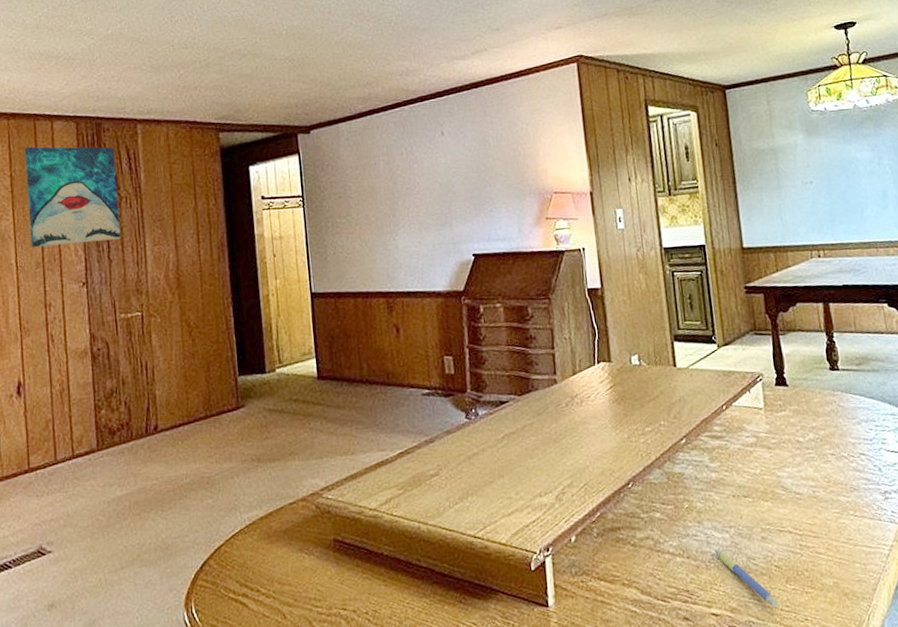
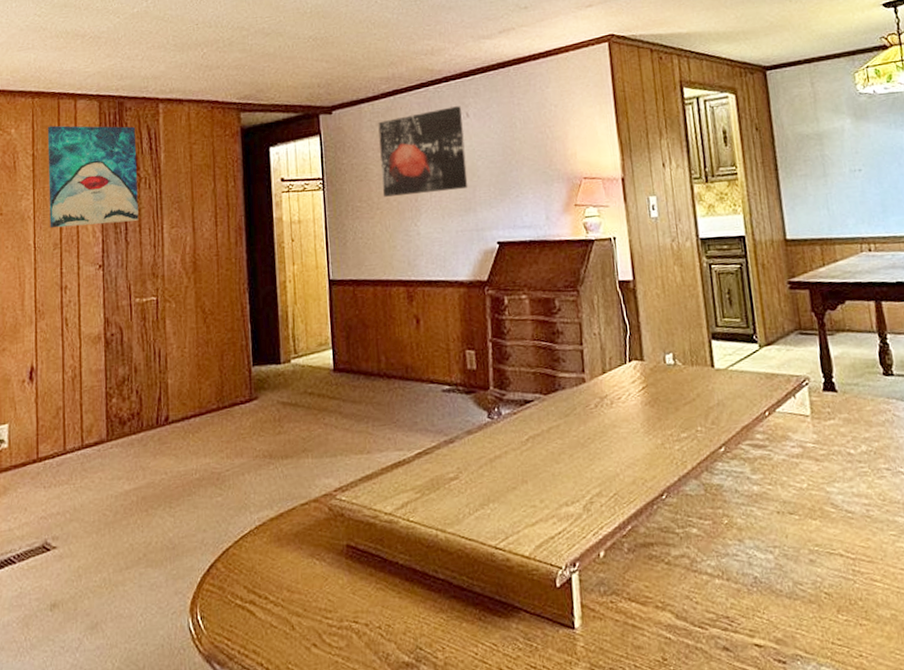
wall art: none [355,125,444,213] -> present [378,106,468,197]
pen: present [715,549,778,607] -> none [757,571,829,640]

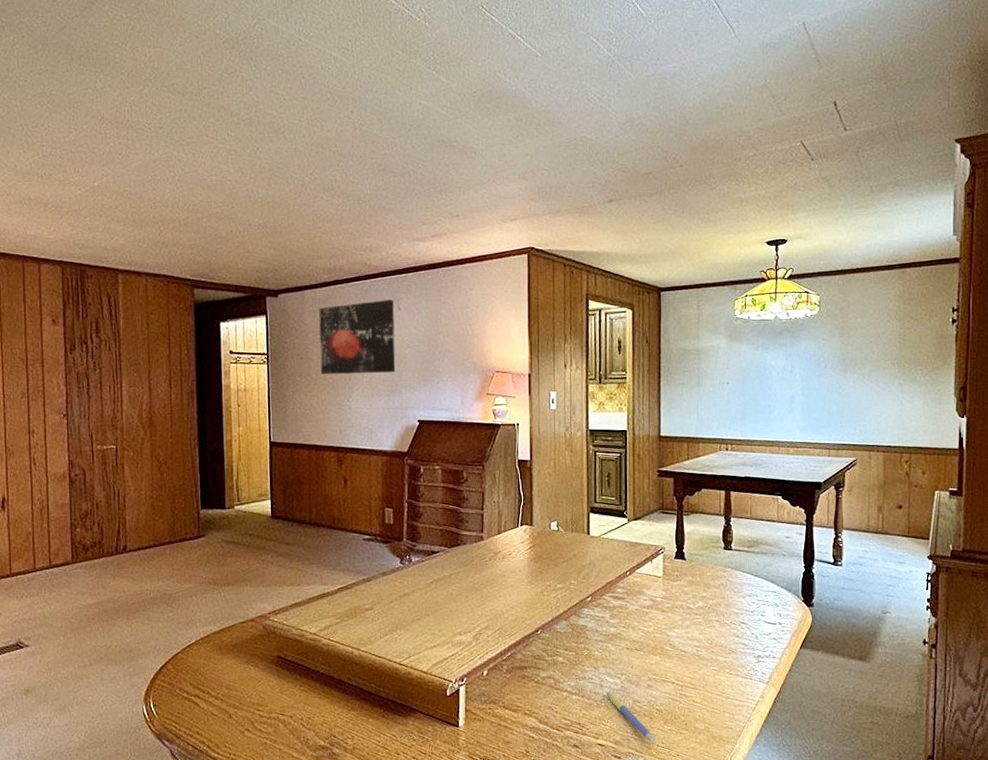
wall art: present [47,125,139,228] -> none [13,286,100,379]
pen: none [757,571,829,640] -> present [606,691,655,743]

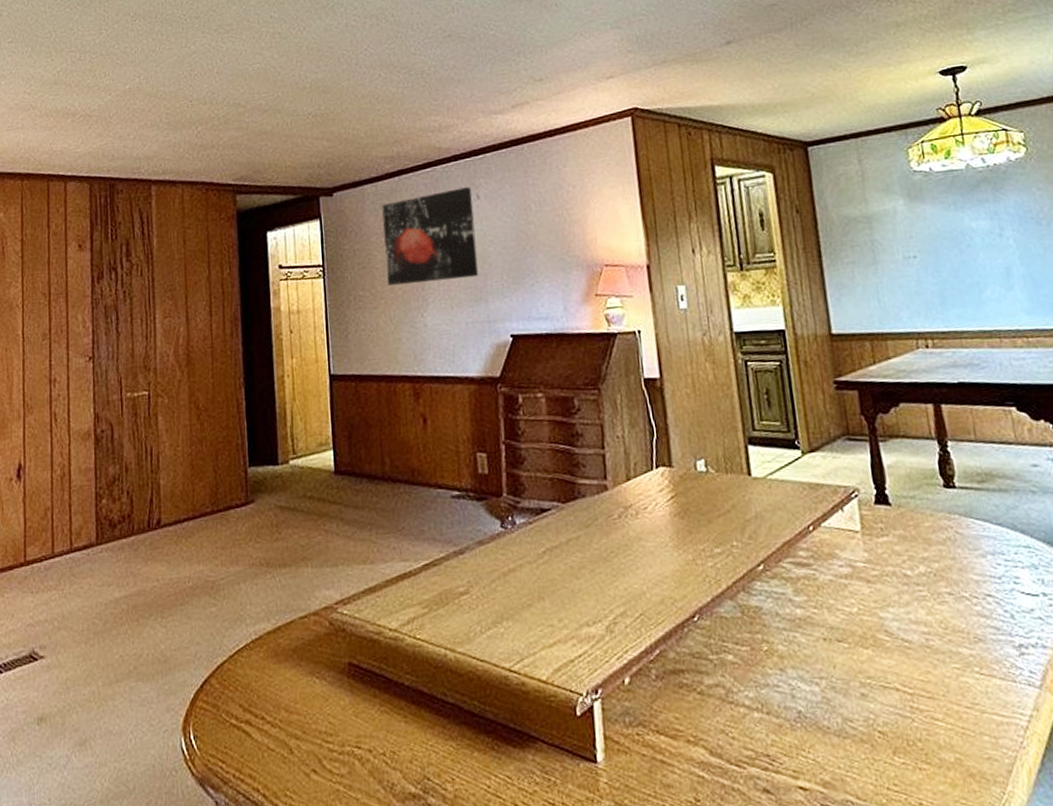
pen: present [606,691,655,743] -> none [801,704,884,785]

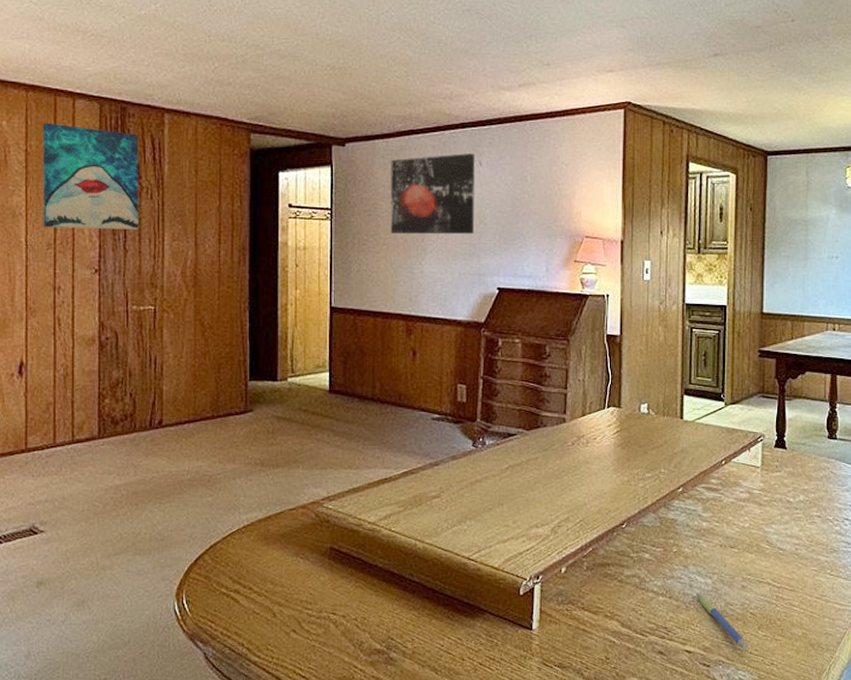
wall art: none [36,209,130,318] -> present [42,123,139,229]
pen: none [801,704,884,785] -> present [696,592,748,650]

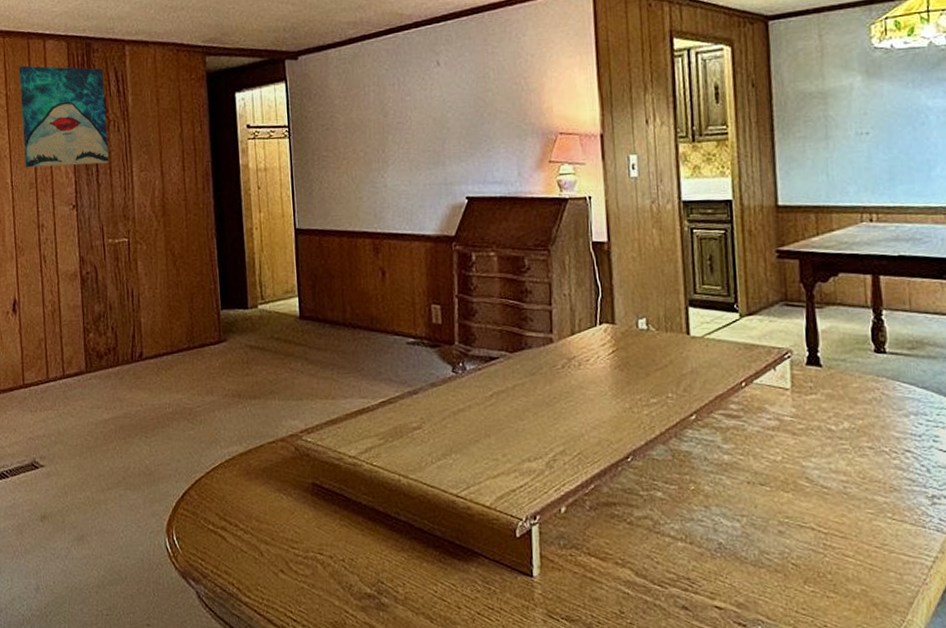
wall art: present [390,153,475,235] -> none [345,53,437,147]
pen: present [696,592,748,650] -> none [722,537,793,608]

